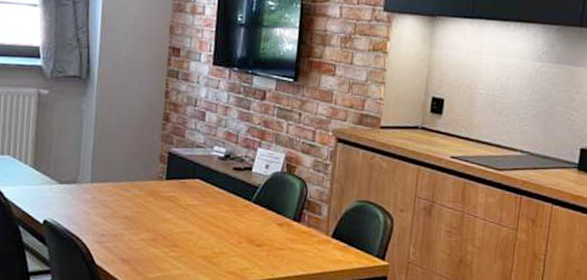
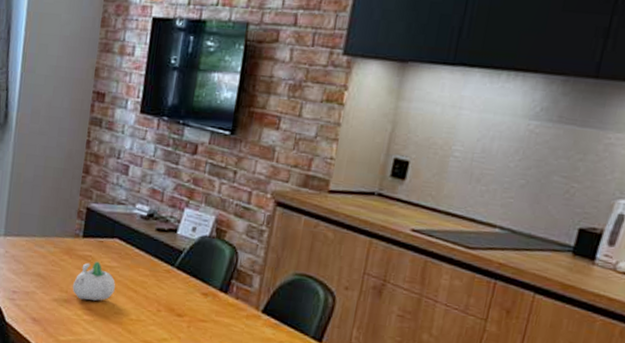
succulent planter: none [158,201,198,238] -> present [72,261,115,301]

